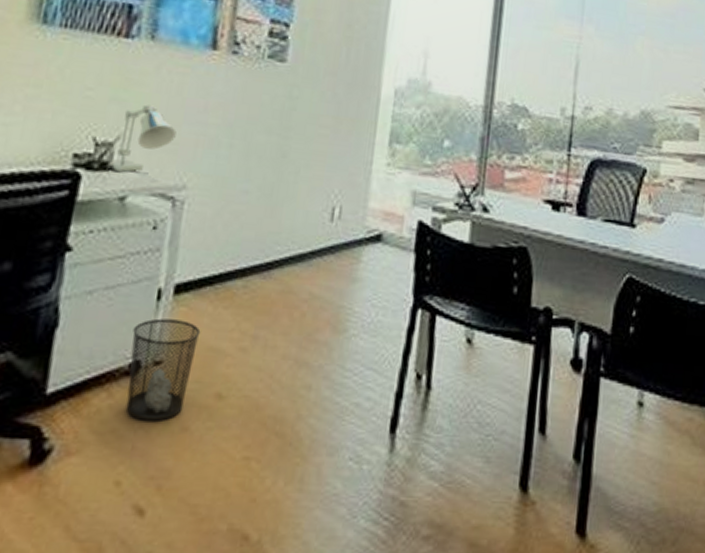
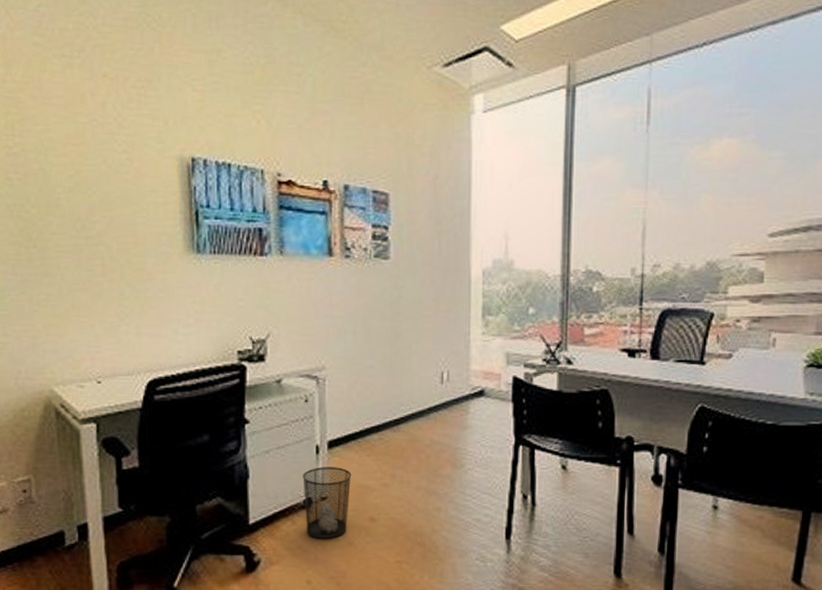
desk lamp: present [100,105,176,173] -> none [259,307,311,362]

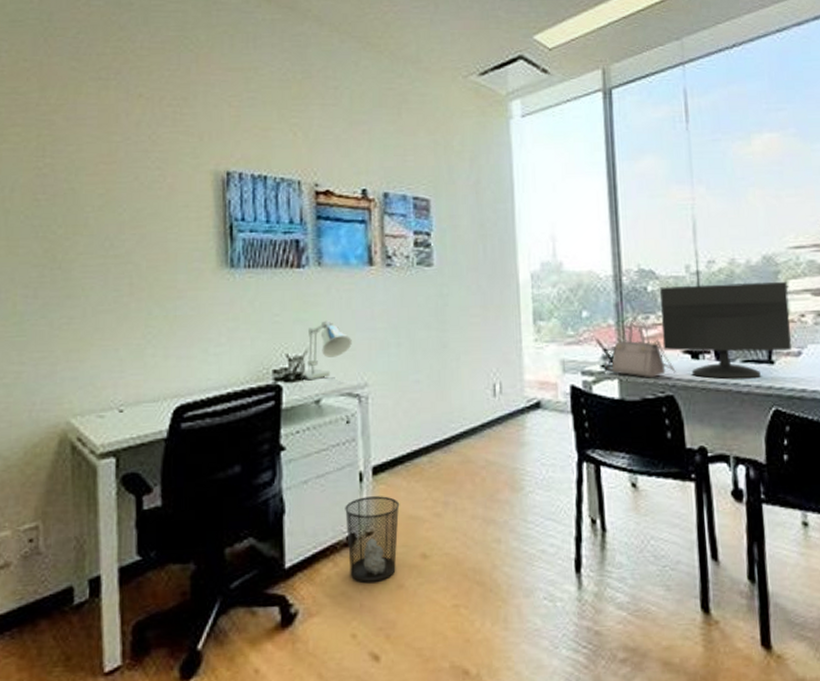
desk lamp: none [259,307,311,362] -> present [295,321,352,381]
handbag: none [546,317,612,373] -> present [605,319,676,378]
computer monitor: none [602,287,727,377] -> present [660,281,792,379]

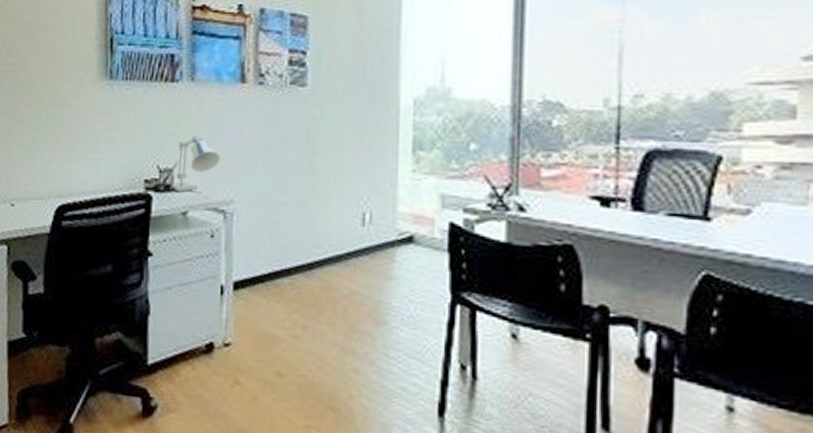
waste bin: present [345,496,400,582] -> none [205,309,259,391]
handbag: present [605,319,676,378] -> none [492,156,579,223]
computer monitor: present [660,281,792,379] -> none [565,122,741,236]

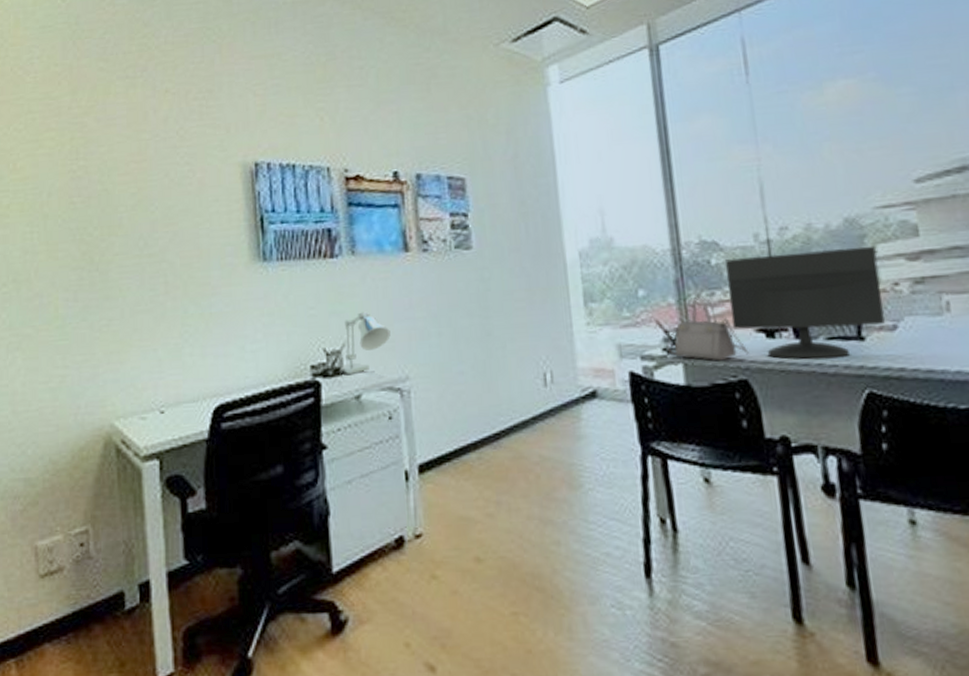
handbag: none [492,156,579,223] -> present [666,295,749,361]
computer monitor: none [565,122,741,236] -> present [726,246,885,359]

